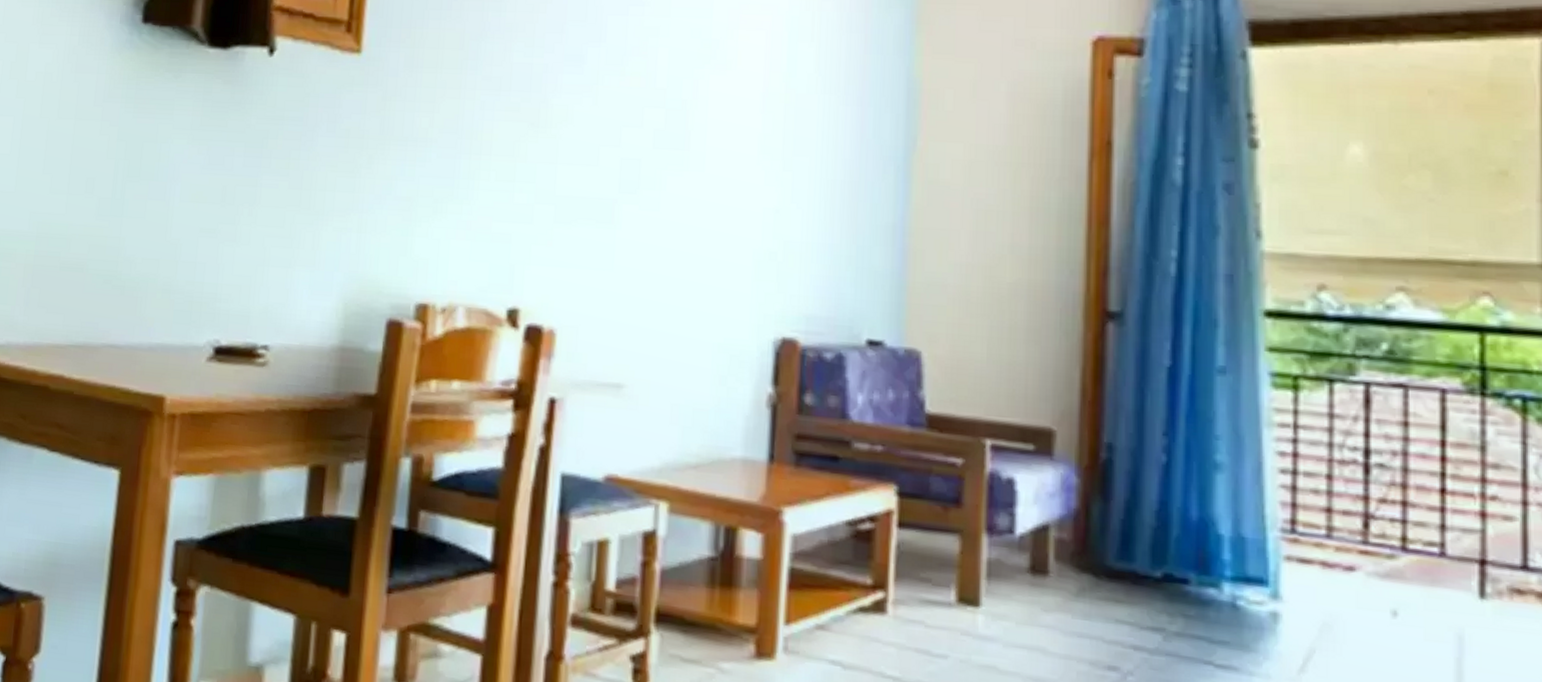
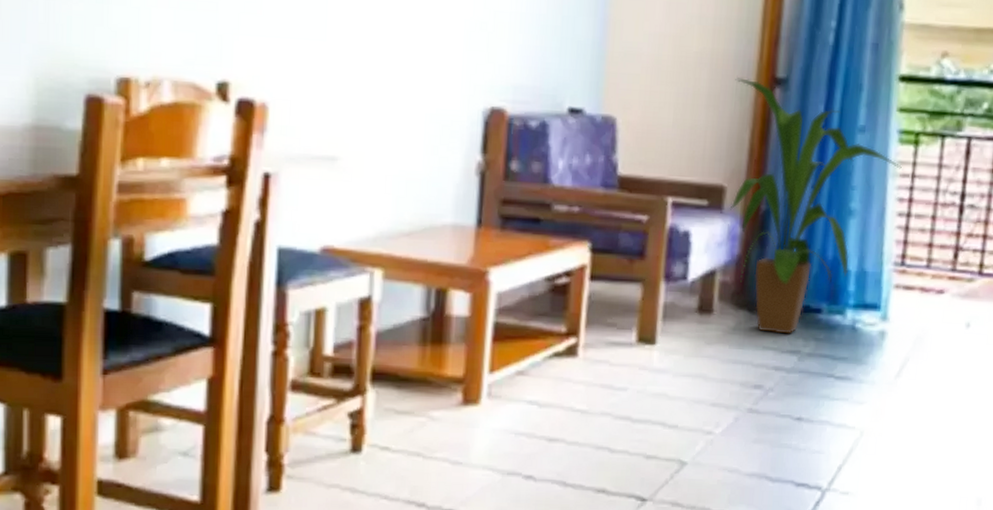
house plant: none [1058,311,1281,608] -> present [729,78,903,334]

